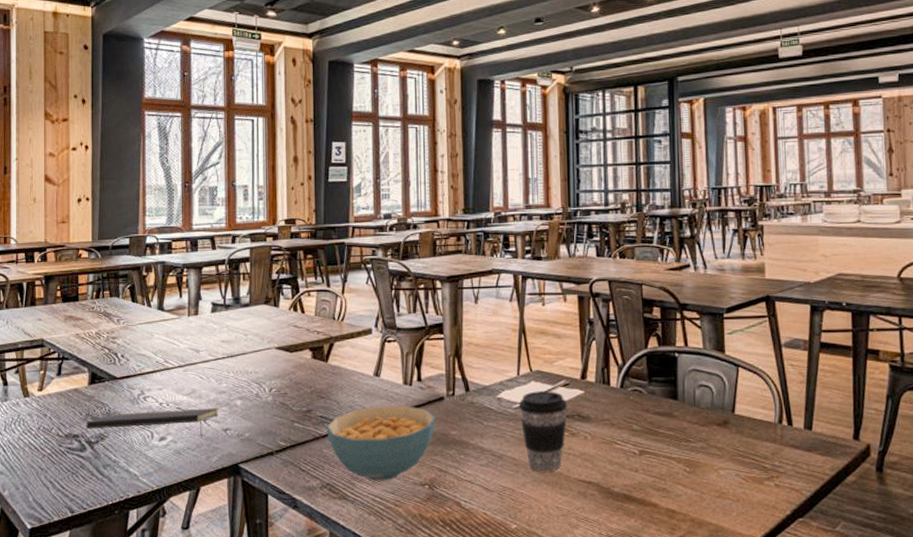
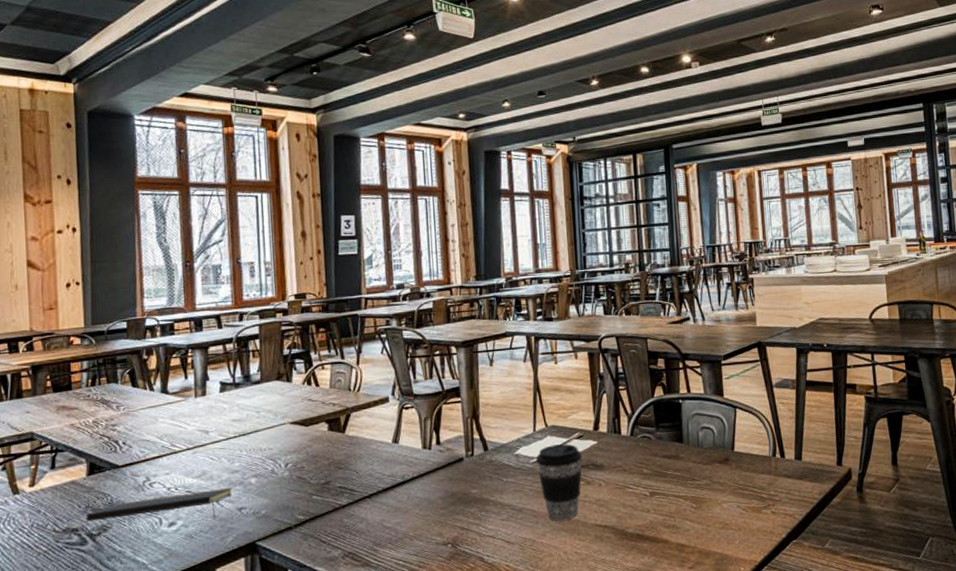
cereal bowl: present [326,406,435,481] -> none [346,469,456,546]

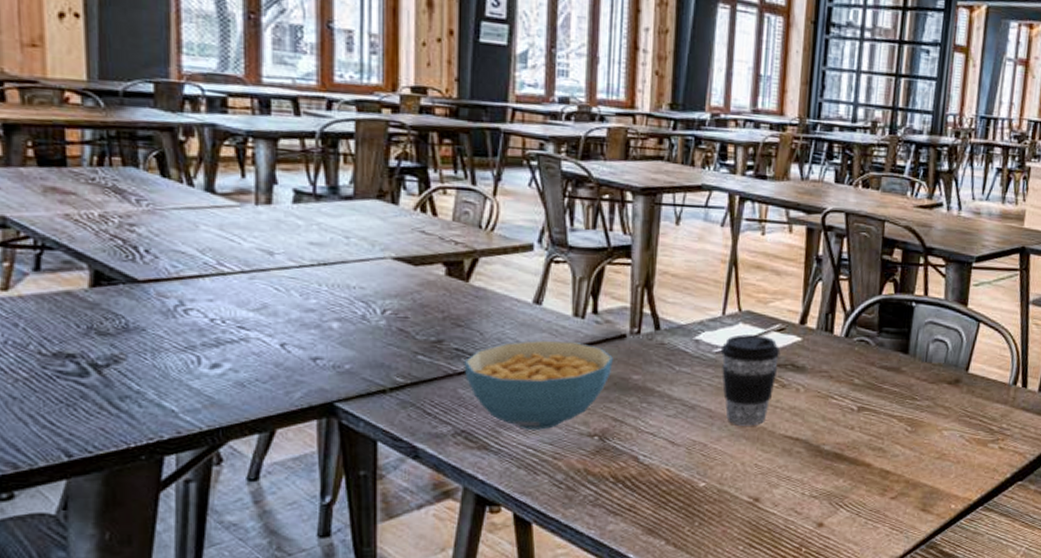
notepad: present [85,488,233,522] -> none [87,328,305,364]
cereal bowl: none [346,469,456,546] -> present [464,341,613,430]

